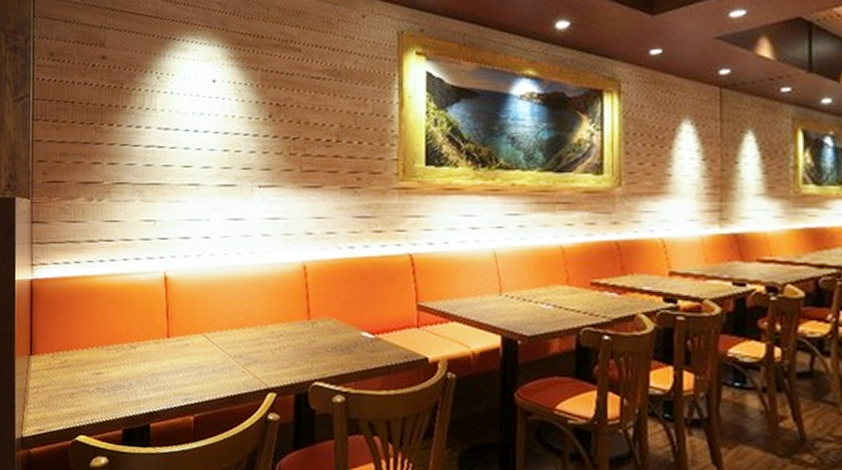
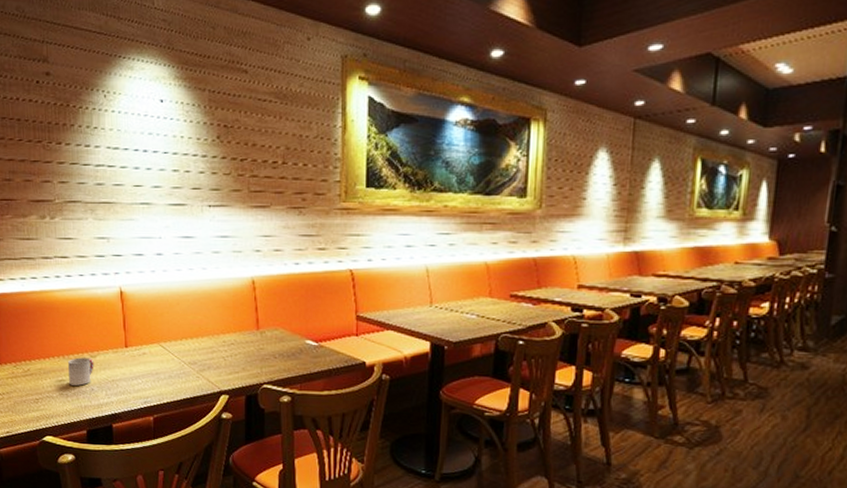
cup: none [107,348,134,379] -> present [68,357,94,386]

